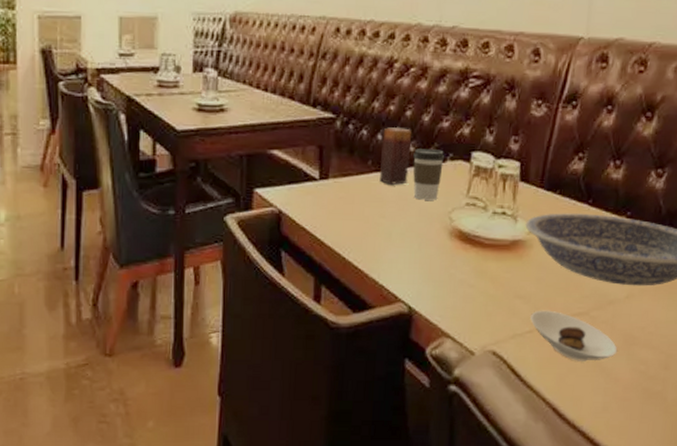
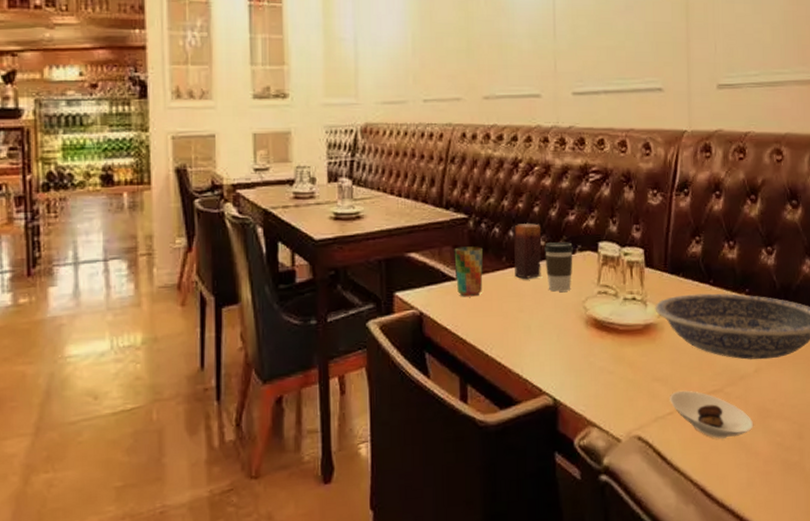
cup: none [318,147,348,199] -> present [454,246,483,297]

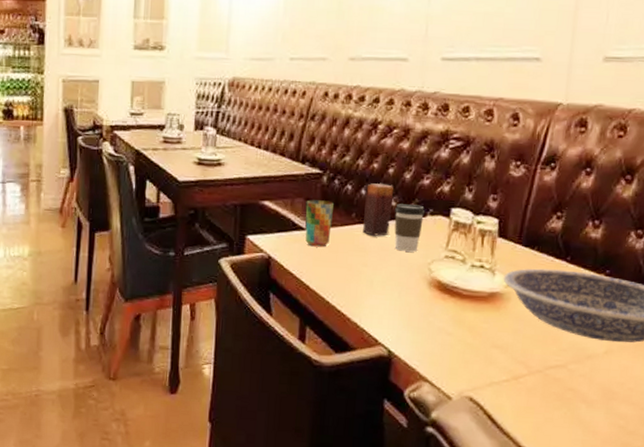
saucer: present [669,390,754,439] -> none [506,360,596,413]

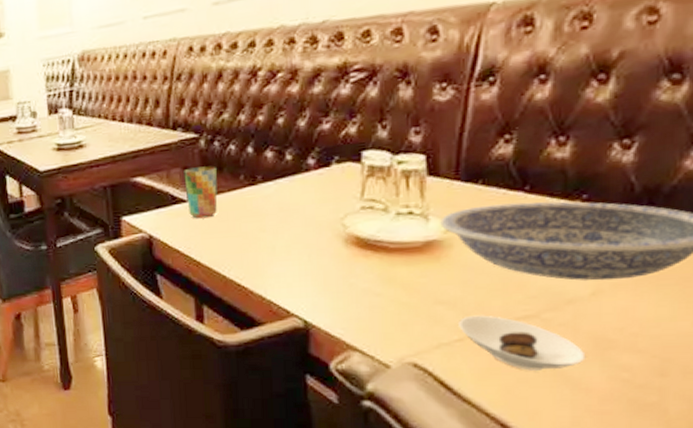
candle: present [362,182,394,236] -> none [253,136,288,197]
coffee cup: present [394,204,425,252] -> none [291,154,330,209]
saucer: none [506,360,596,413] -> present [457,315,586,371]

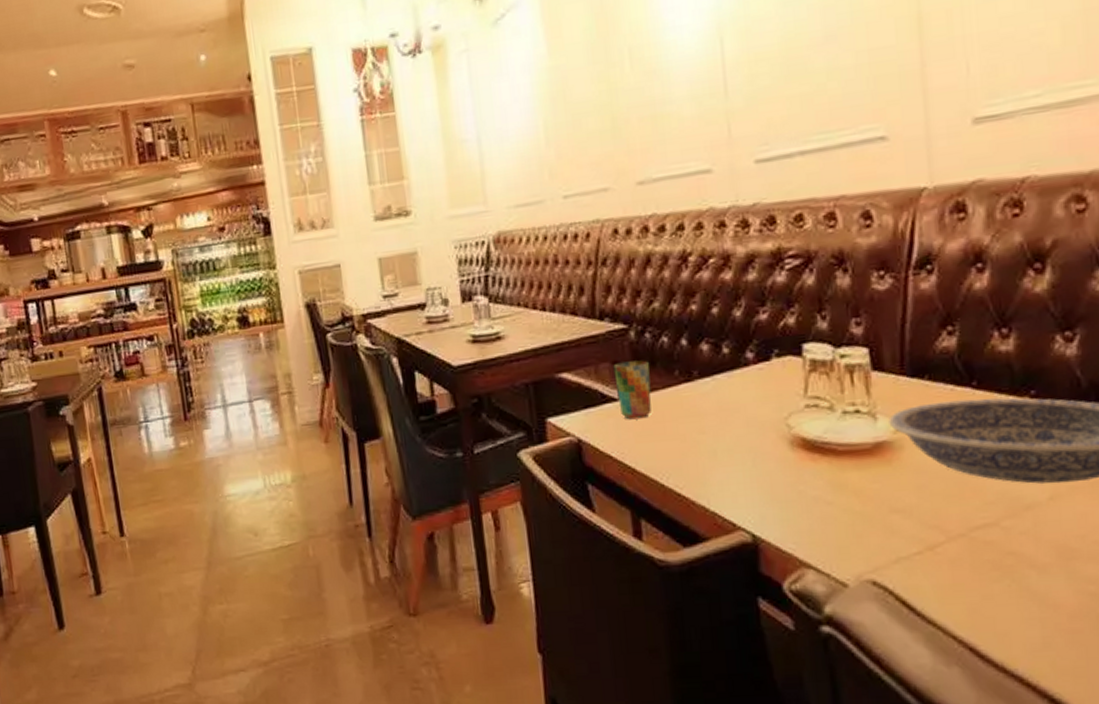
saucer: present [457,315,586,371] -> none [915,524,1050,586]

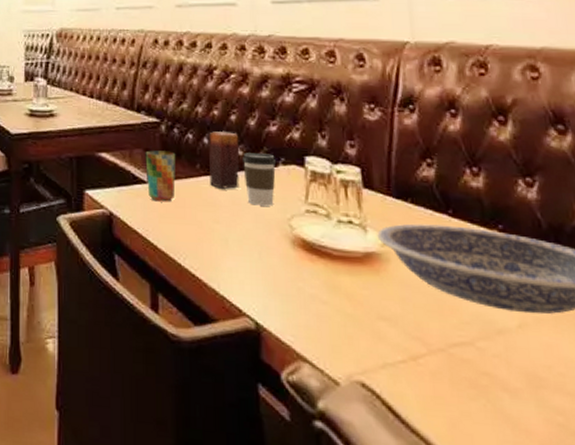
candle: none [687,327,727,395] -> present [208,130,240,189]
coffee cup: none [729,347,769,408] -> present [243,153,277,206]

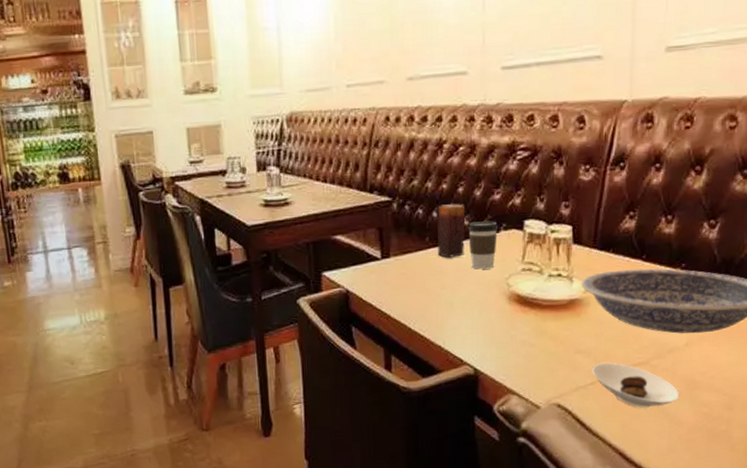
cup: present [145,150,176,202] -> none [378,227,407,276]
saucer: none [400,335,522,405] -> present [591,362,680,408]

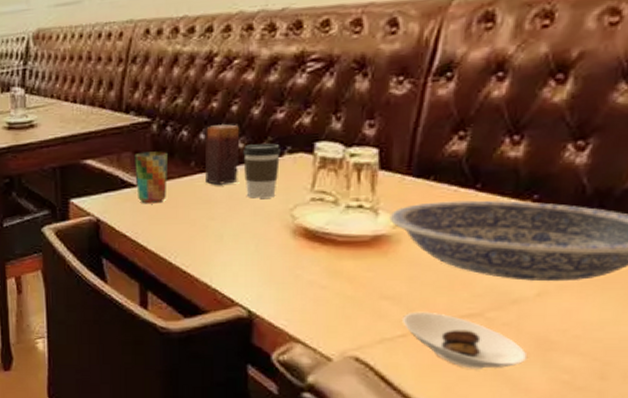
cup: none [378,227,407,276] -> present [134,151,167,204]

